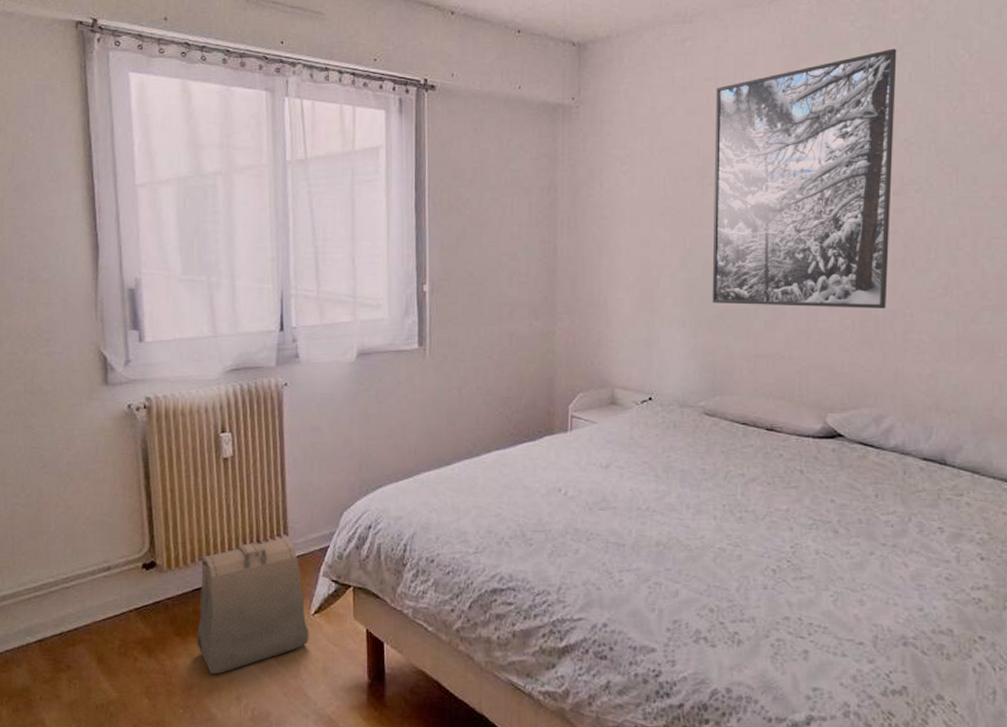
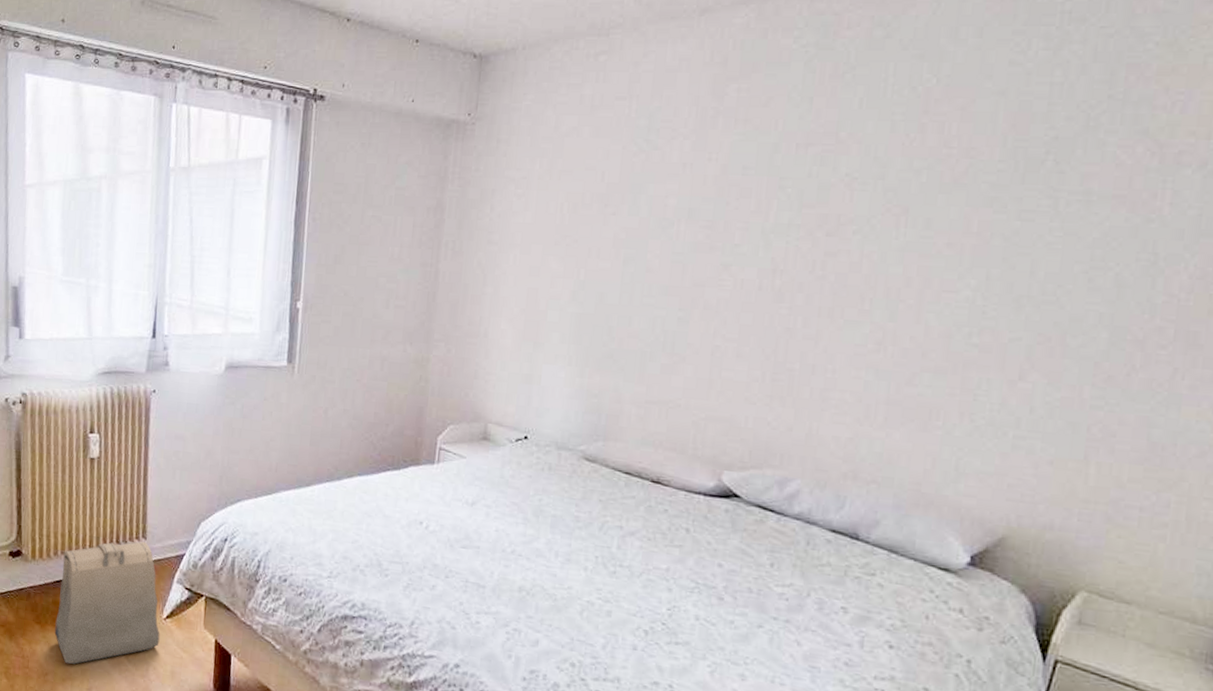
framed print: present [712,48,897,309] -> none [603,69,847,362]

